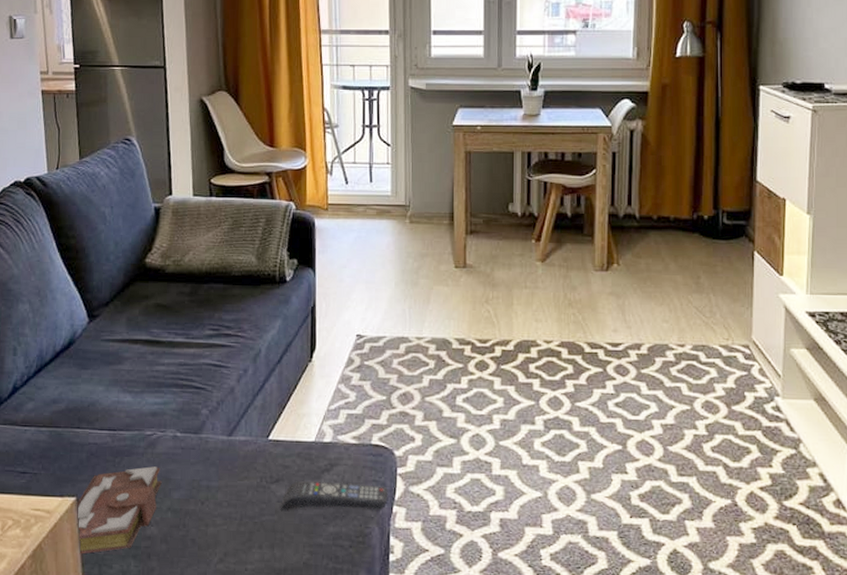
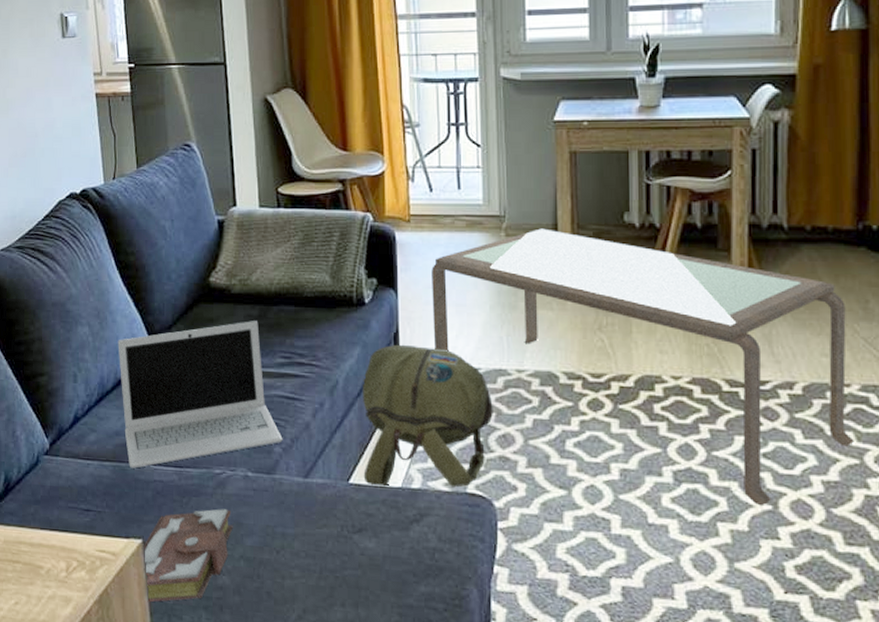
laptop: none [57,297,210,433] -> present [118,321,283,469]
remote control: present [280,481,388,511] -> none [364,532,487,569]
backpack: none [281,316,396,443] -> present [362,344,493,488]
coffee table: none [345,216,686,447] -> present [432,228,854,507]

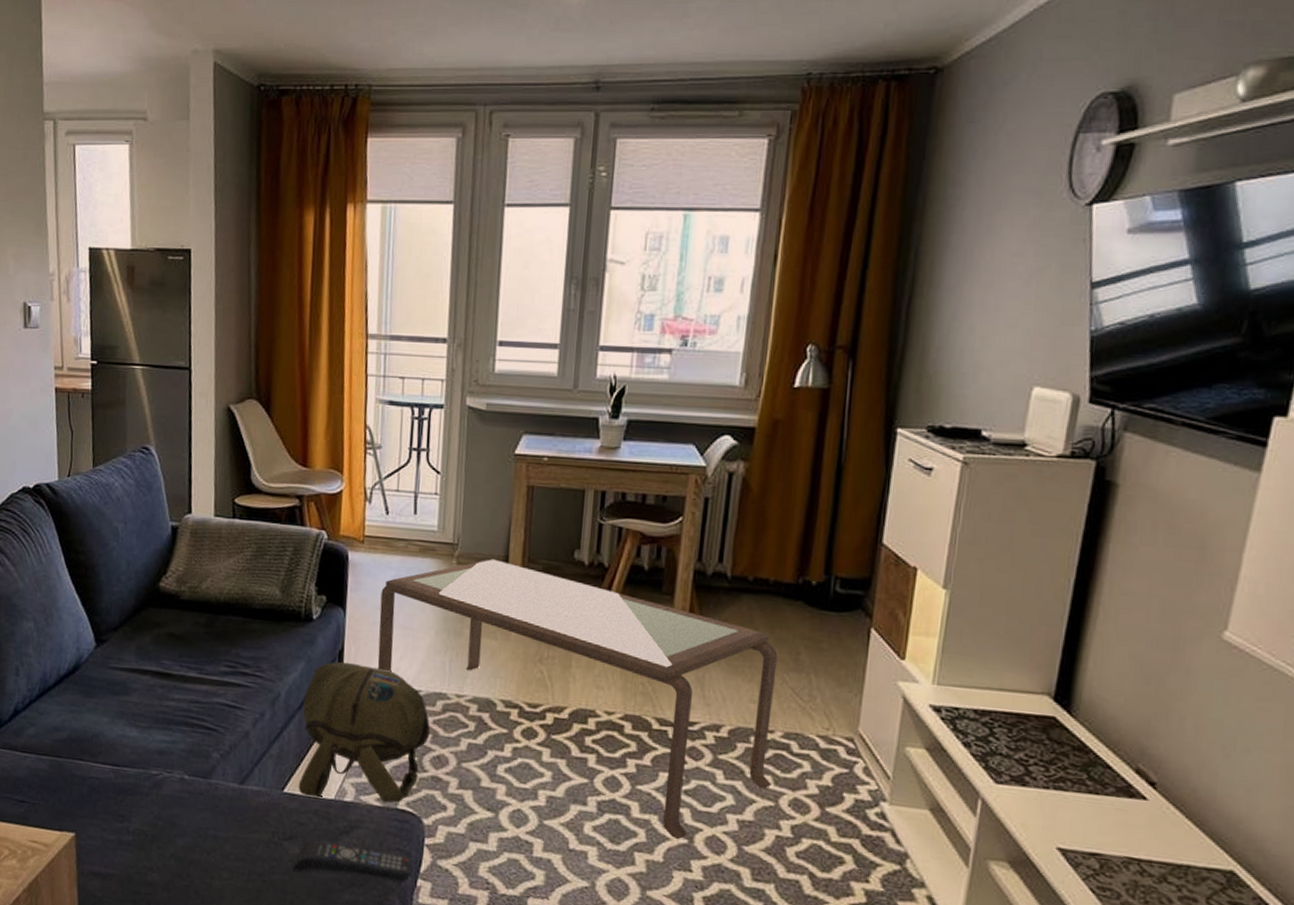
laptop: present [118,321,283,469] -> none [62,628,222,764]
book: present [141,509,233,603] -> none [74,808,166,894]
remote control: none [364,532,487,569] -> present [292,840,413,882]

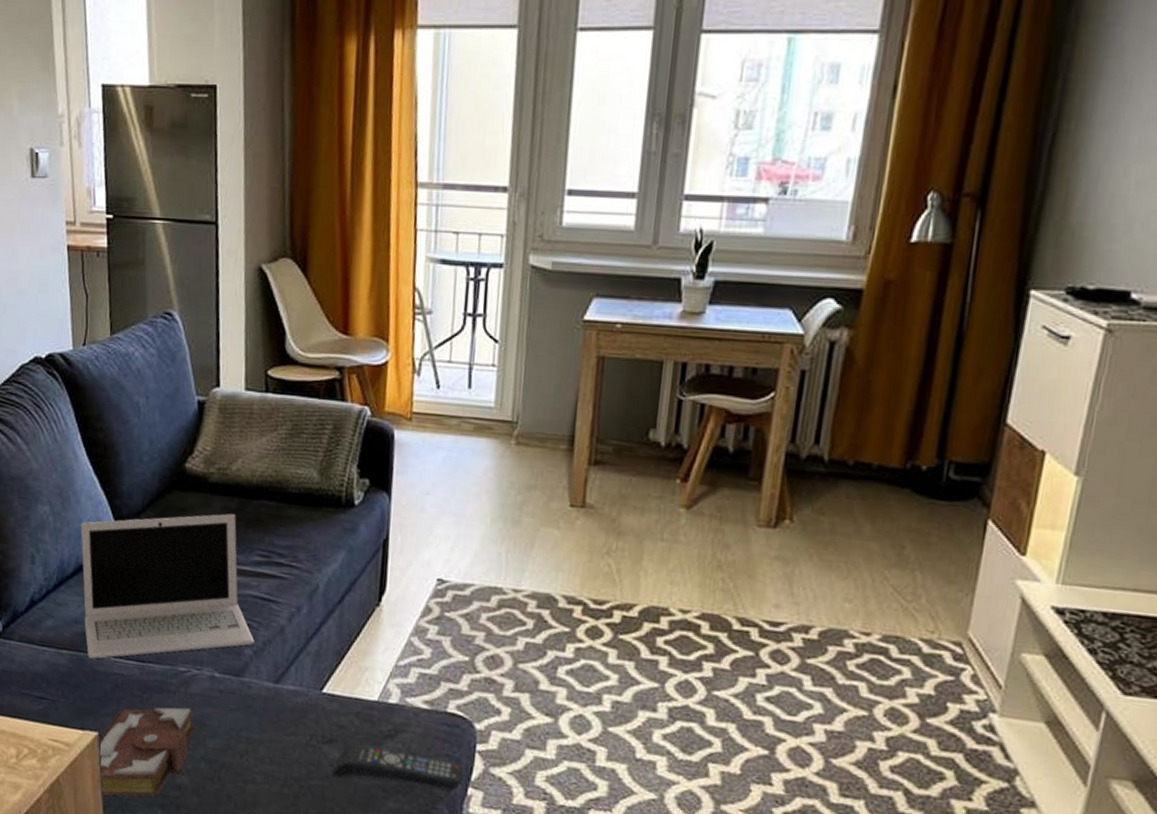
laptop: none [62,628,222,764] -> present [80,513,255,659]
book: none [74,808,166,894] -> present [97,707,196,796]
backpack: present [298,662,430,803] -> none [338,552,484,706]
coffee table: present [377,559,778,840] -> none [425,439,879,751]

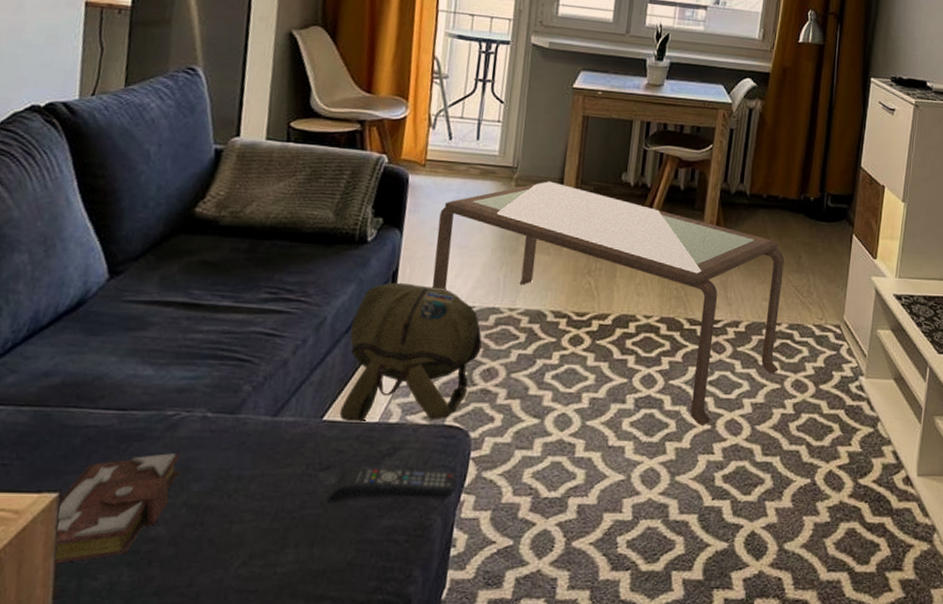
laptop: present [80,513,255,659] -> none [56,254,255,413]
backpack: none [338,552,484,706] -> present [339,282,482,424]
coffee table: none [425,439,879,751] -> present [432,181,785,427]

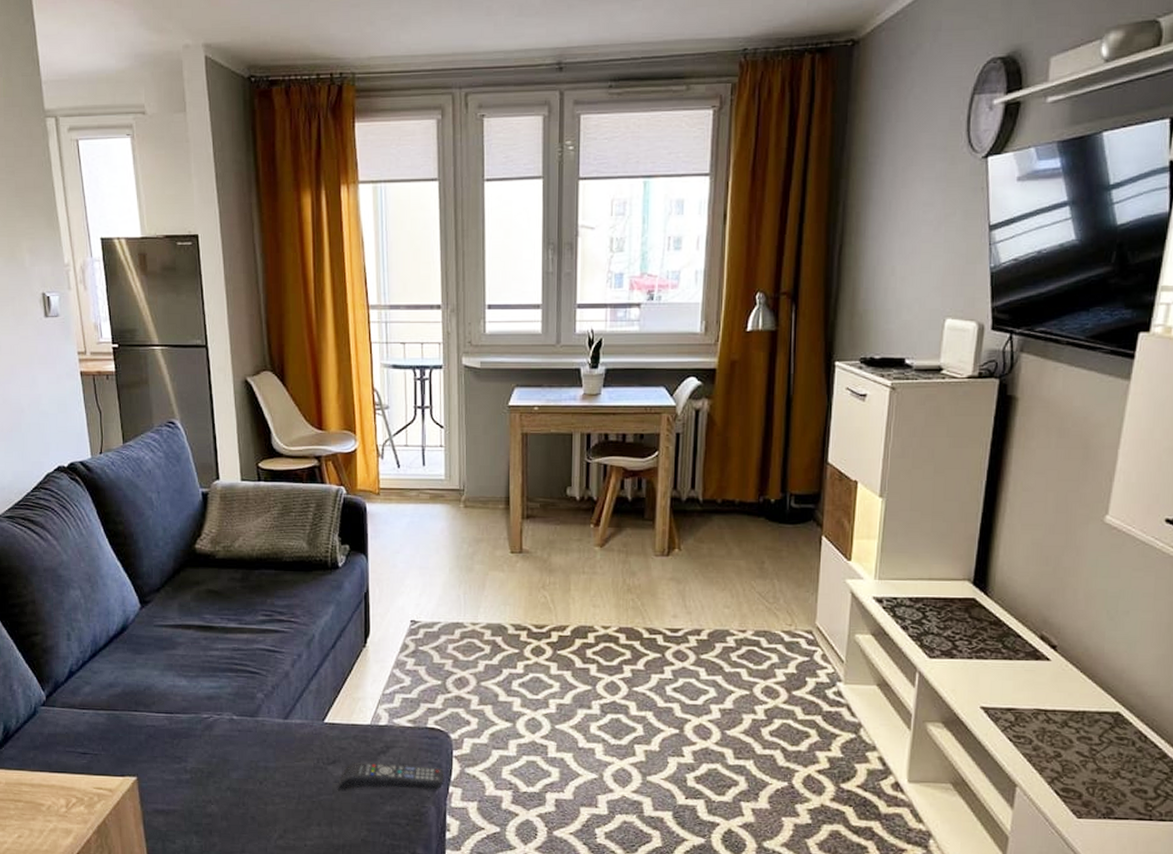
book: present [53,453,180,564] -> none [136,748,220,830]
backpack: present [339,282,482,424] -> none [336,602,451,726]
coffee table: present [432,181,785,427] -> none [398,501,746,731]

